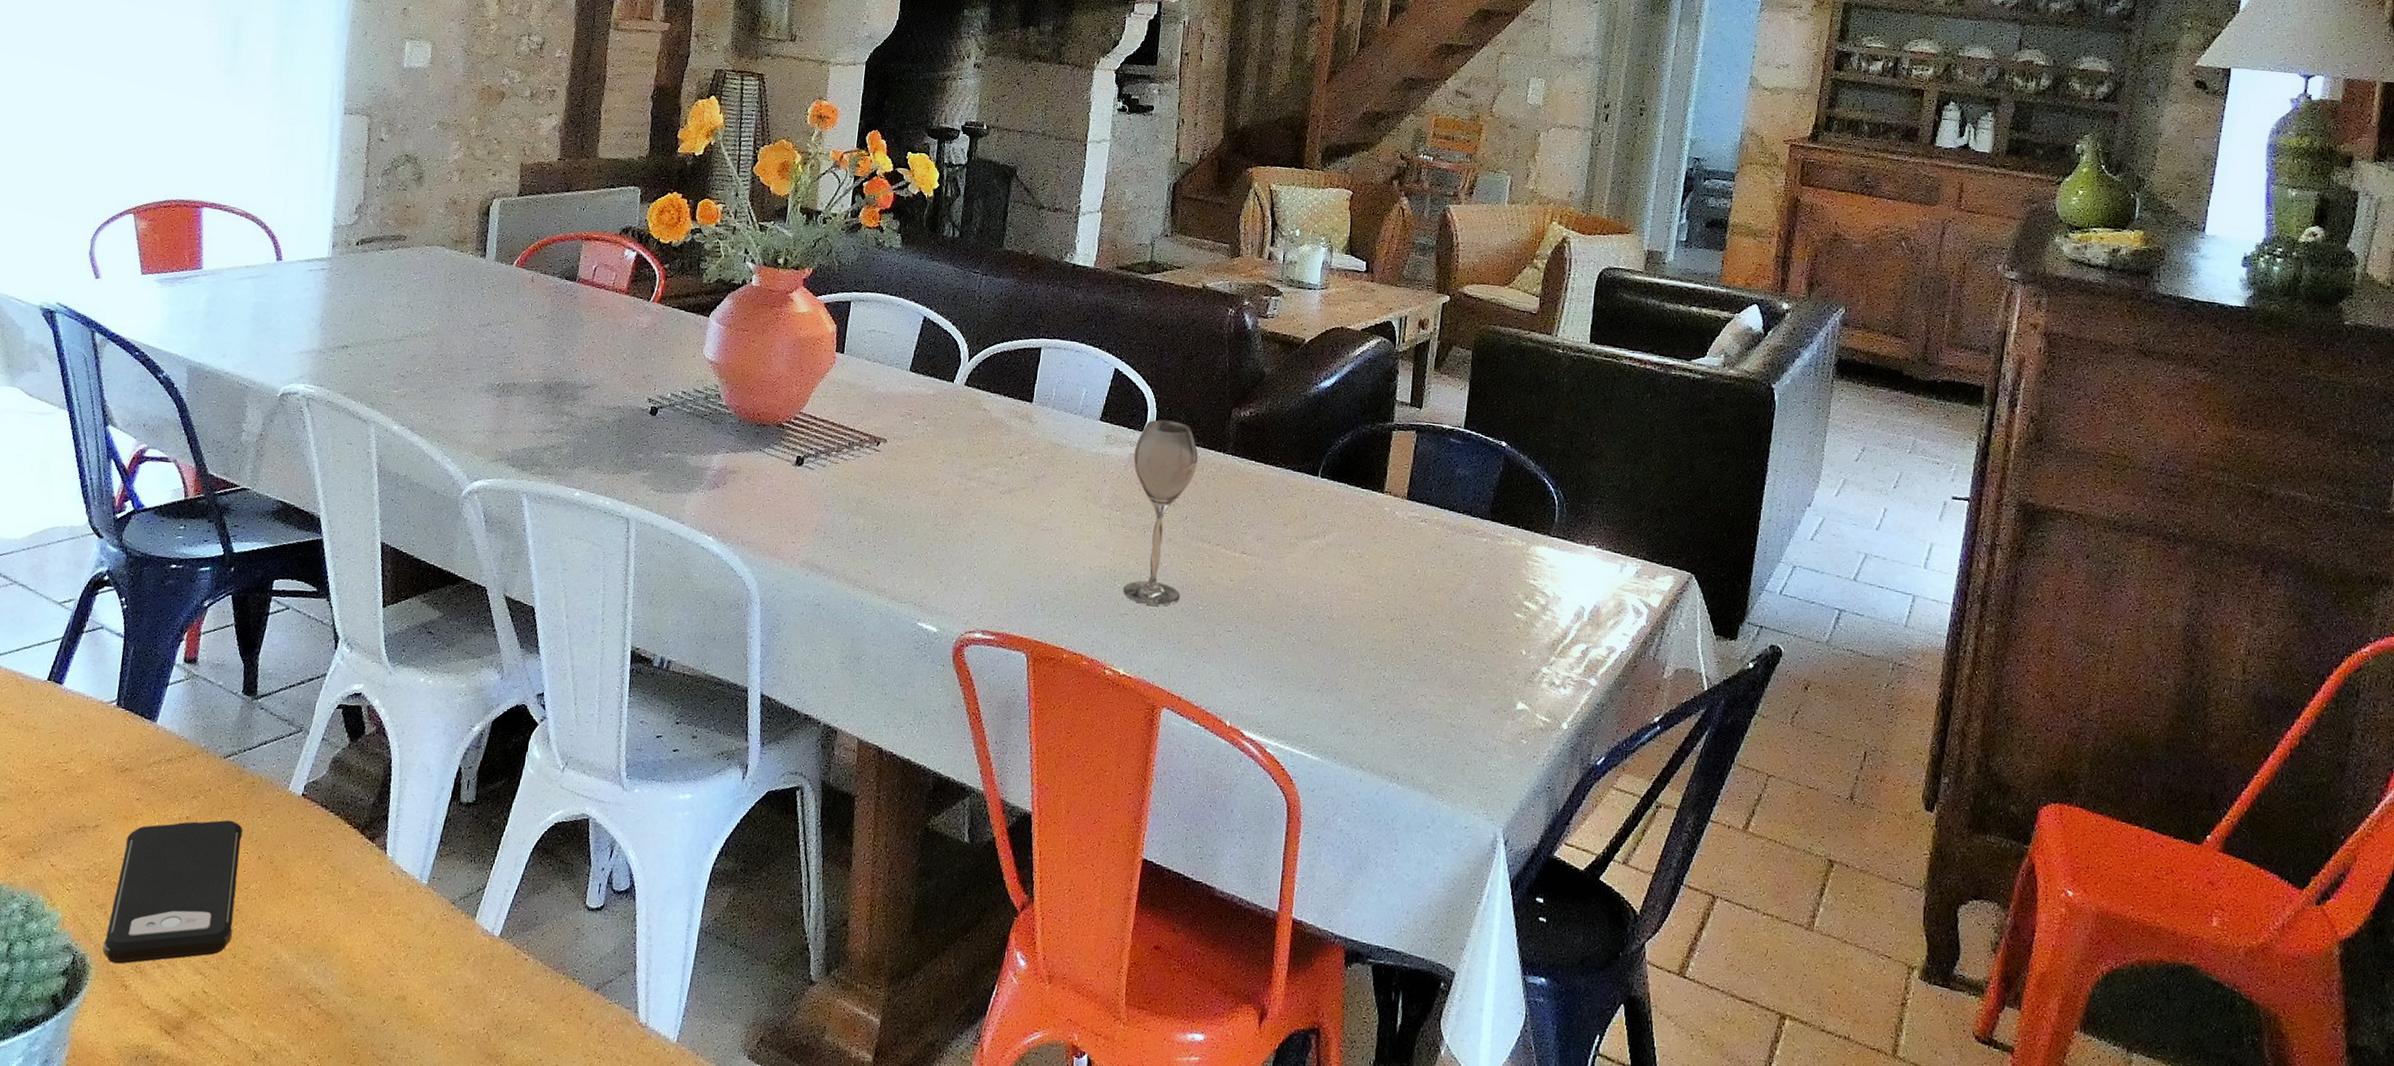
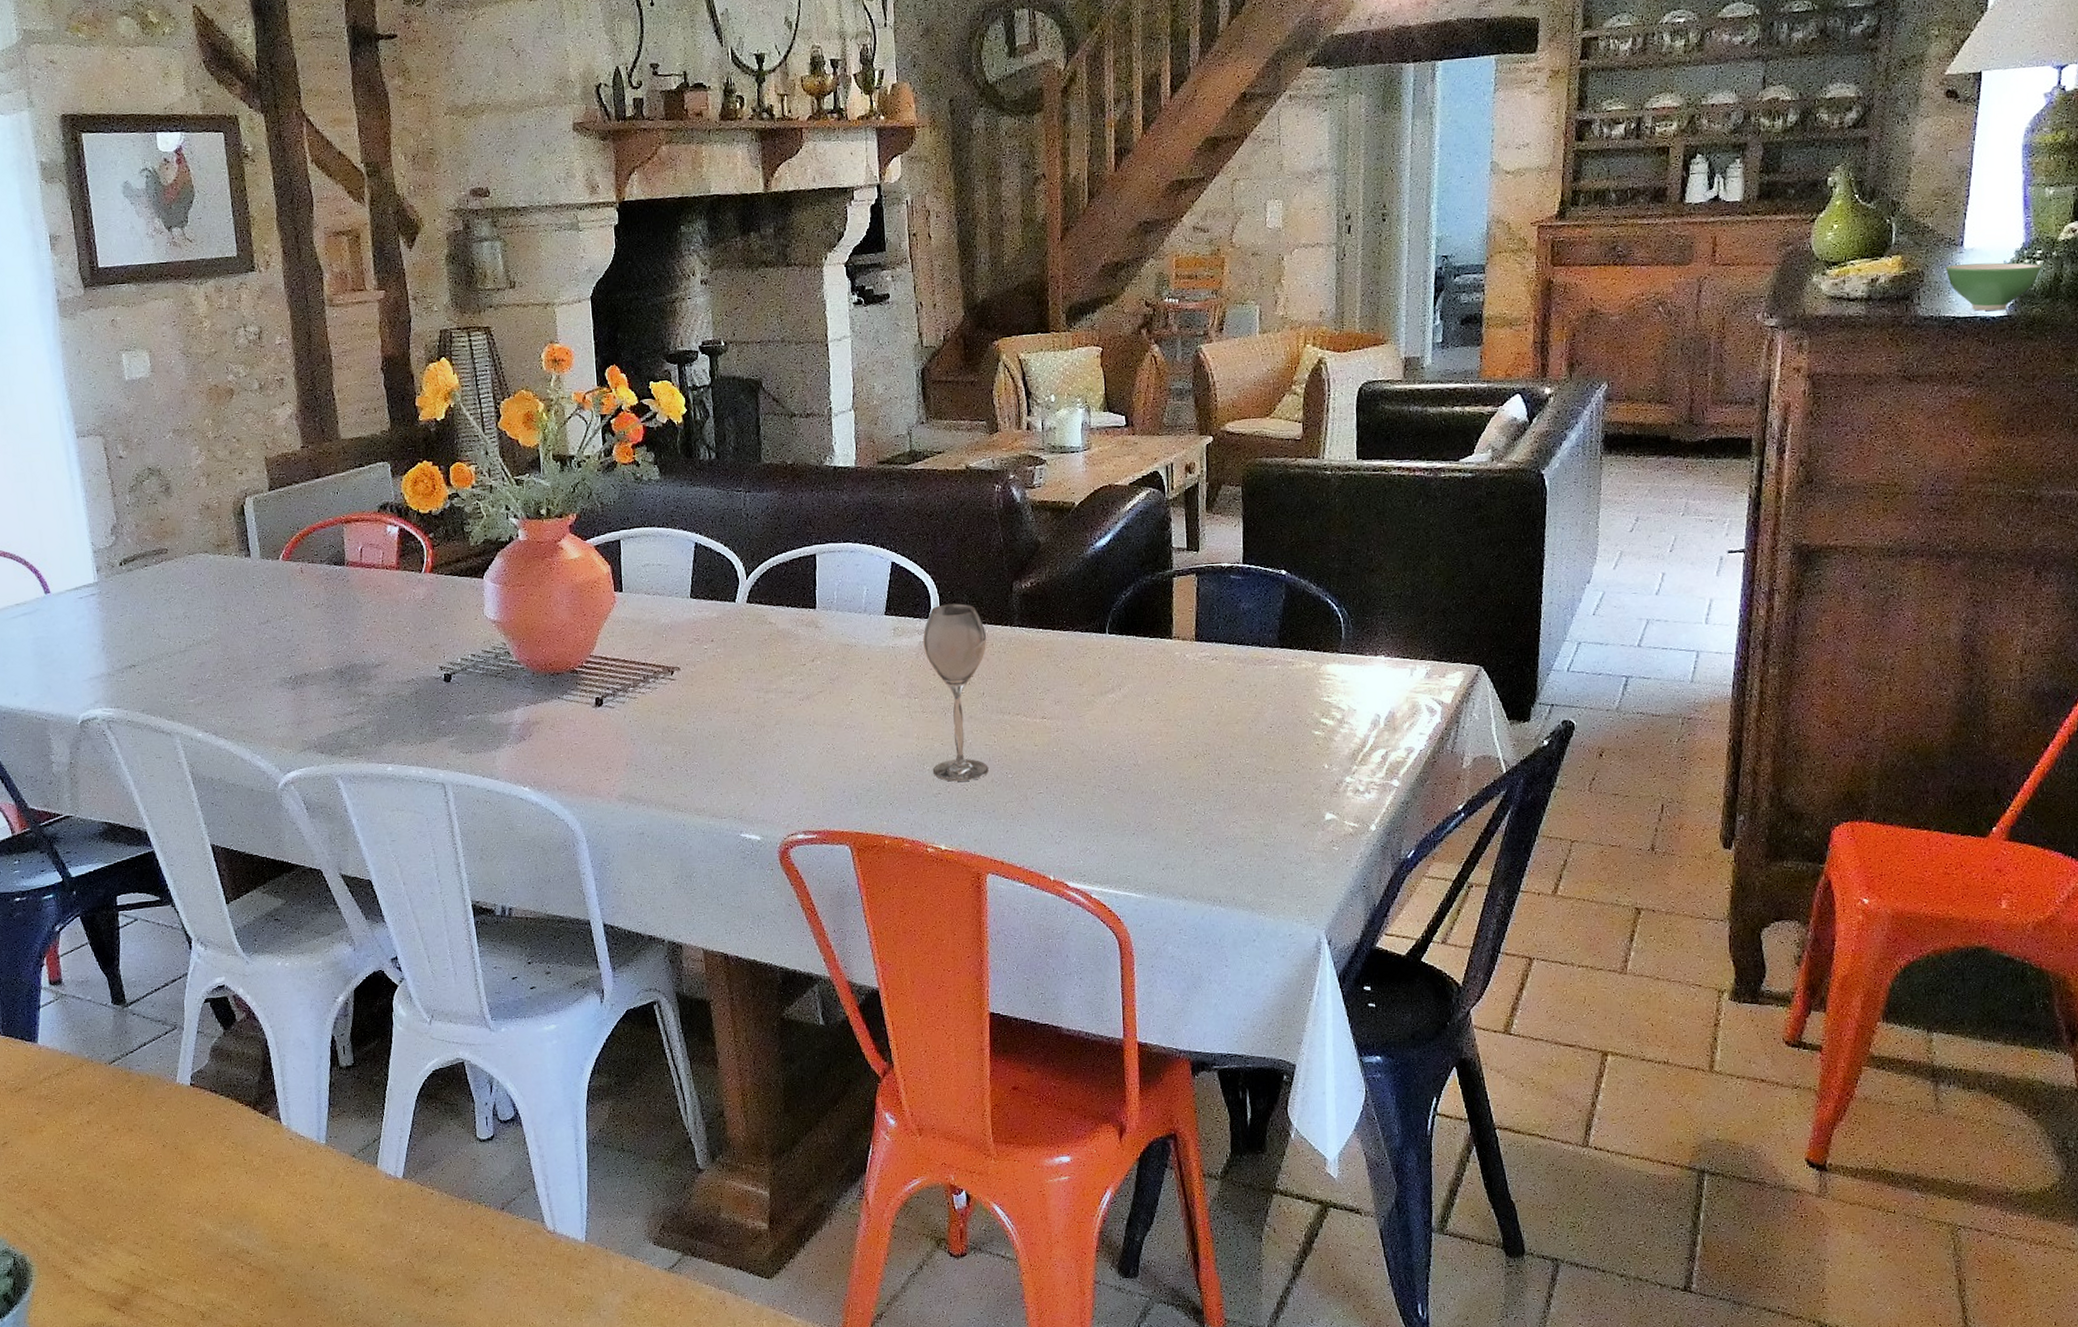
phone: present [102,820,243,964] -> none [35,1117,156,1259]
bowl: none [2186,248,2281,301] -> present [1945,262,2042,311]

